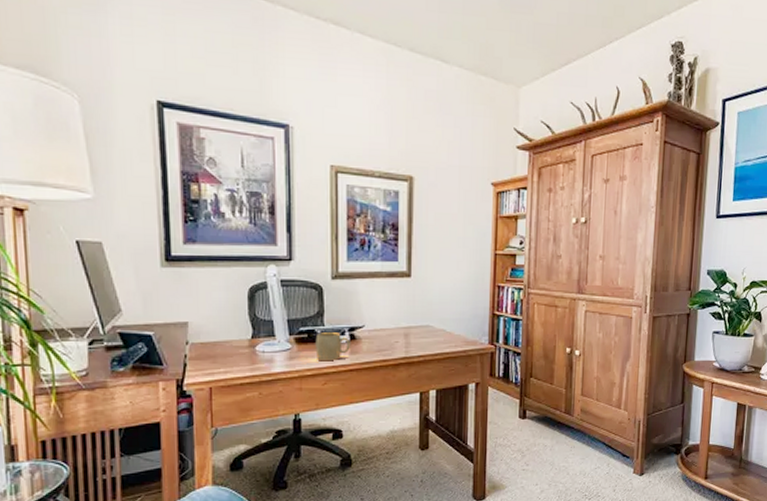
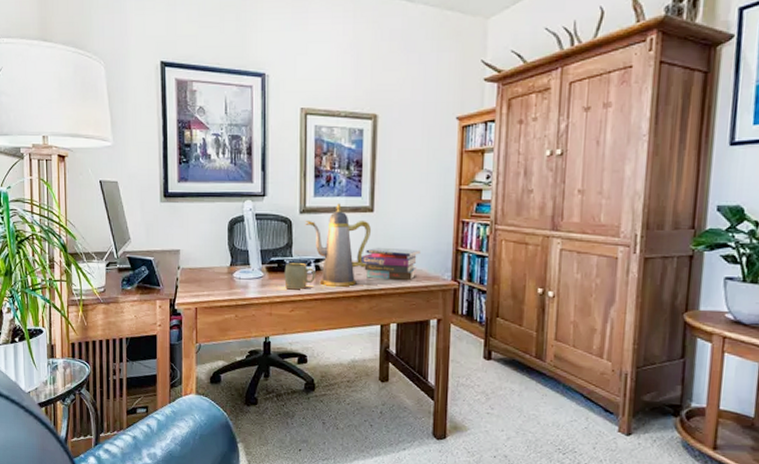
coffee pot: none [338,267,408,356] -> present [305,202,371,287]
books: none [399,313,458,347] -> present [361,247,420,281]

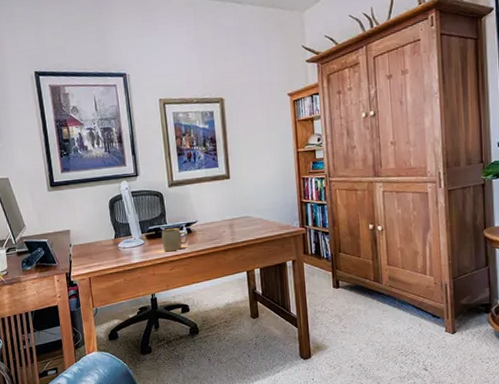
coffee pot: present [305,202,371,287] -> none [174,174,230,245]
books: present [361,247,420,281] -> none [224,205,272,234]

